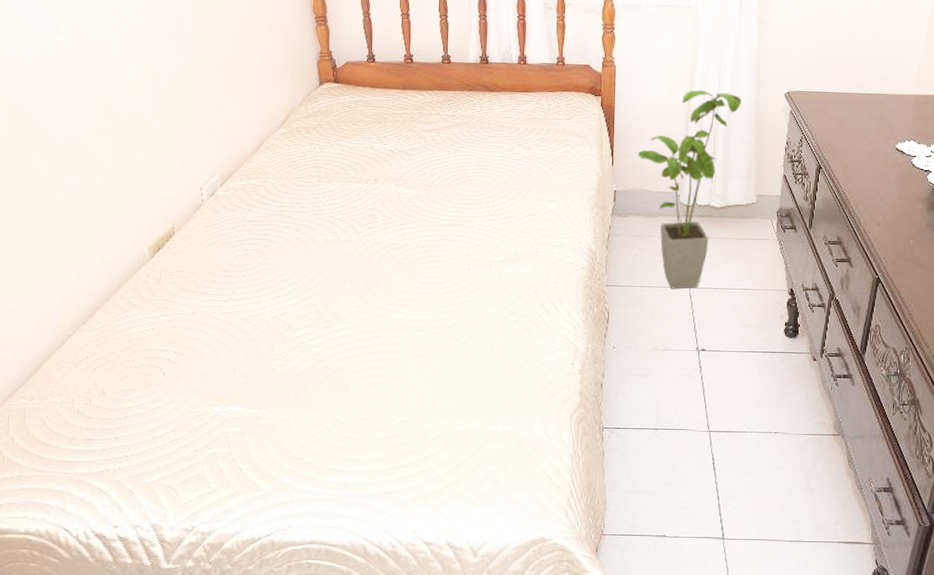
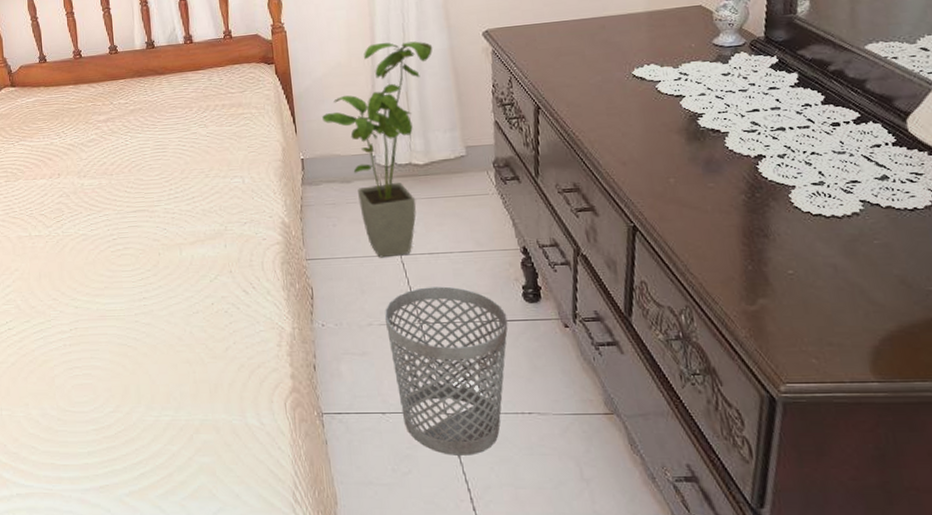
wastebasket: none [668,318,769,468] -> present [384,286,508,456]

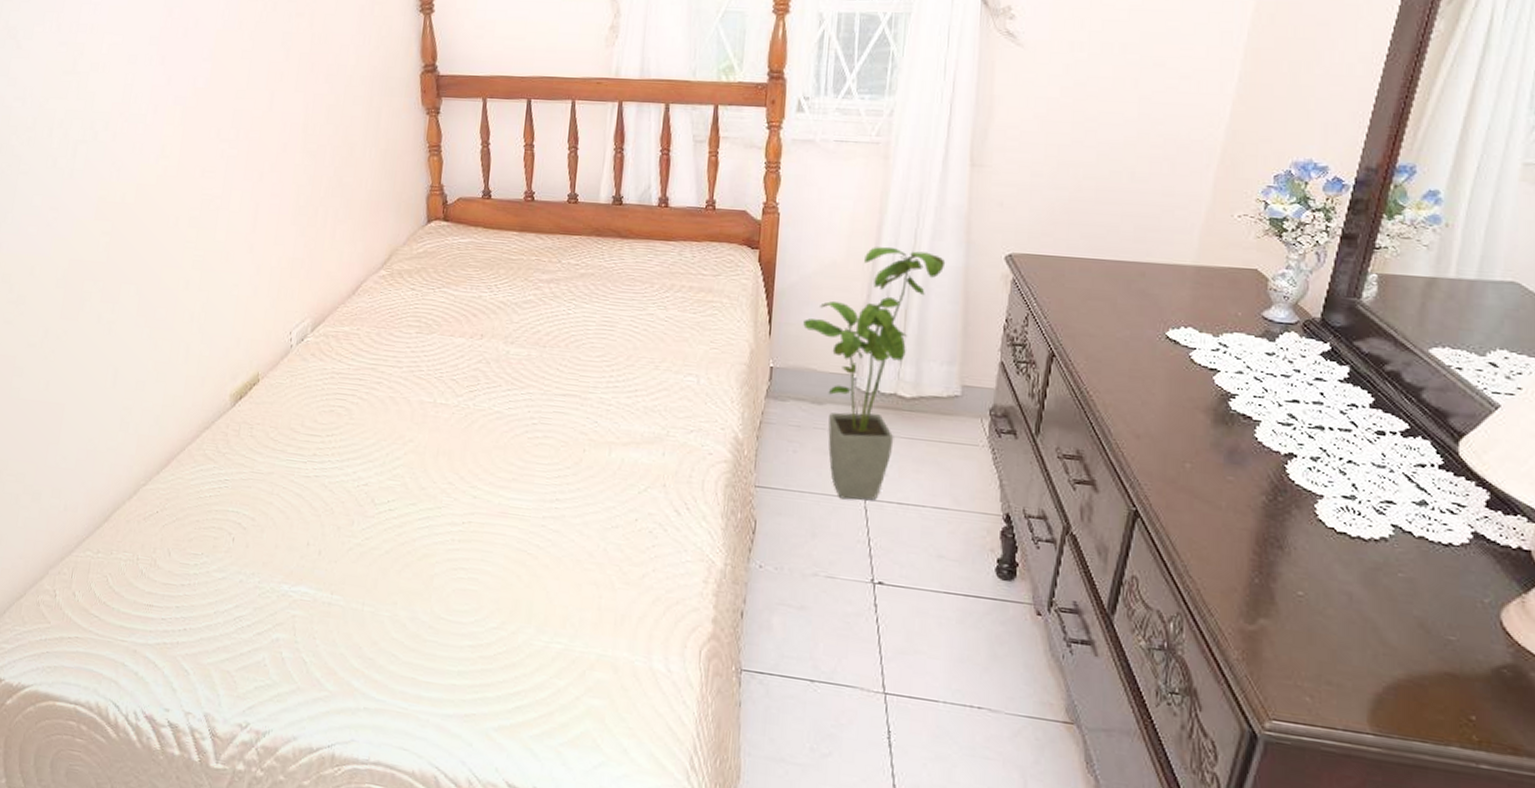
wastebasket: present [384,286,508,456] -> none [833,541,974,746]

